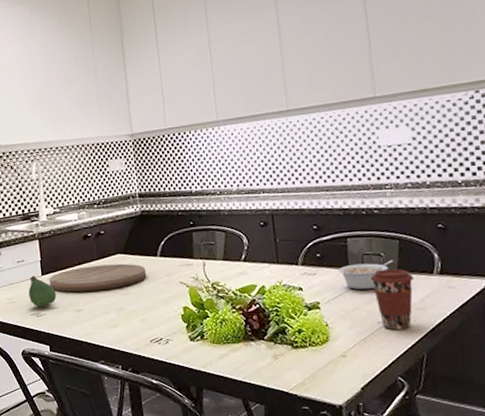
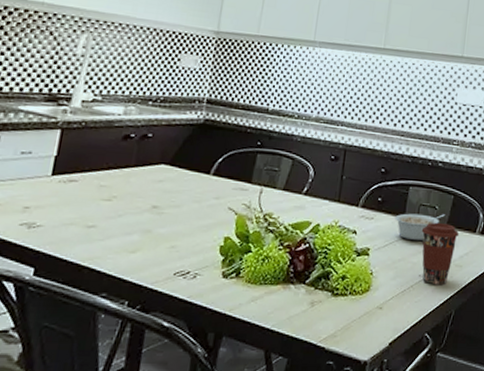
fruit: present [28,275,57,308] -> none [24,173,66,217]
cutting board: present [49,263,147,292] -> none [59,172,192,205]

